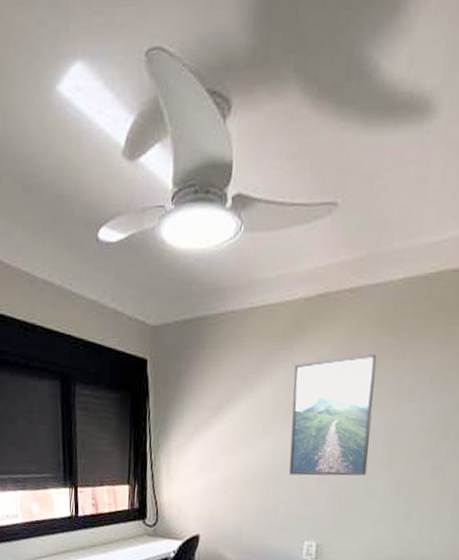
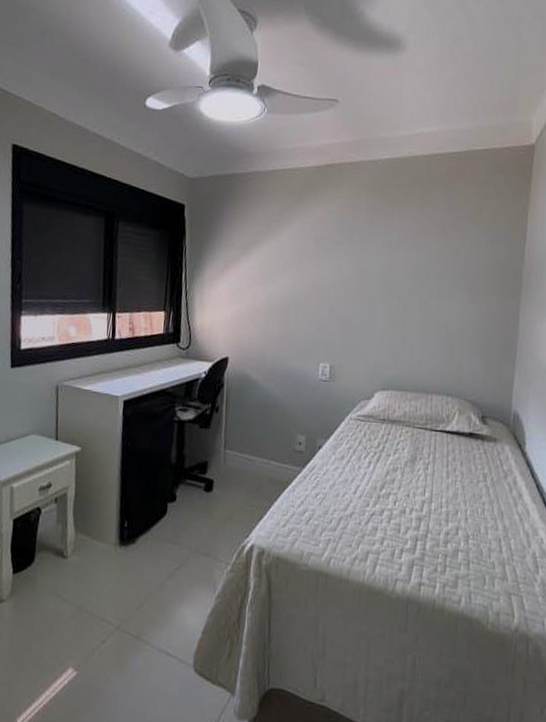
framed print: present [289,354,377,476] -> none [306,212,372,308]

